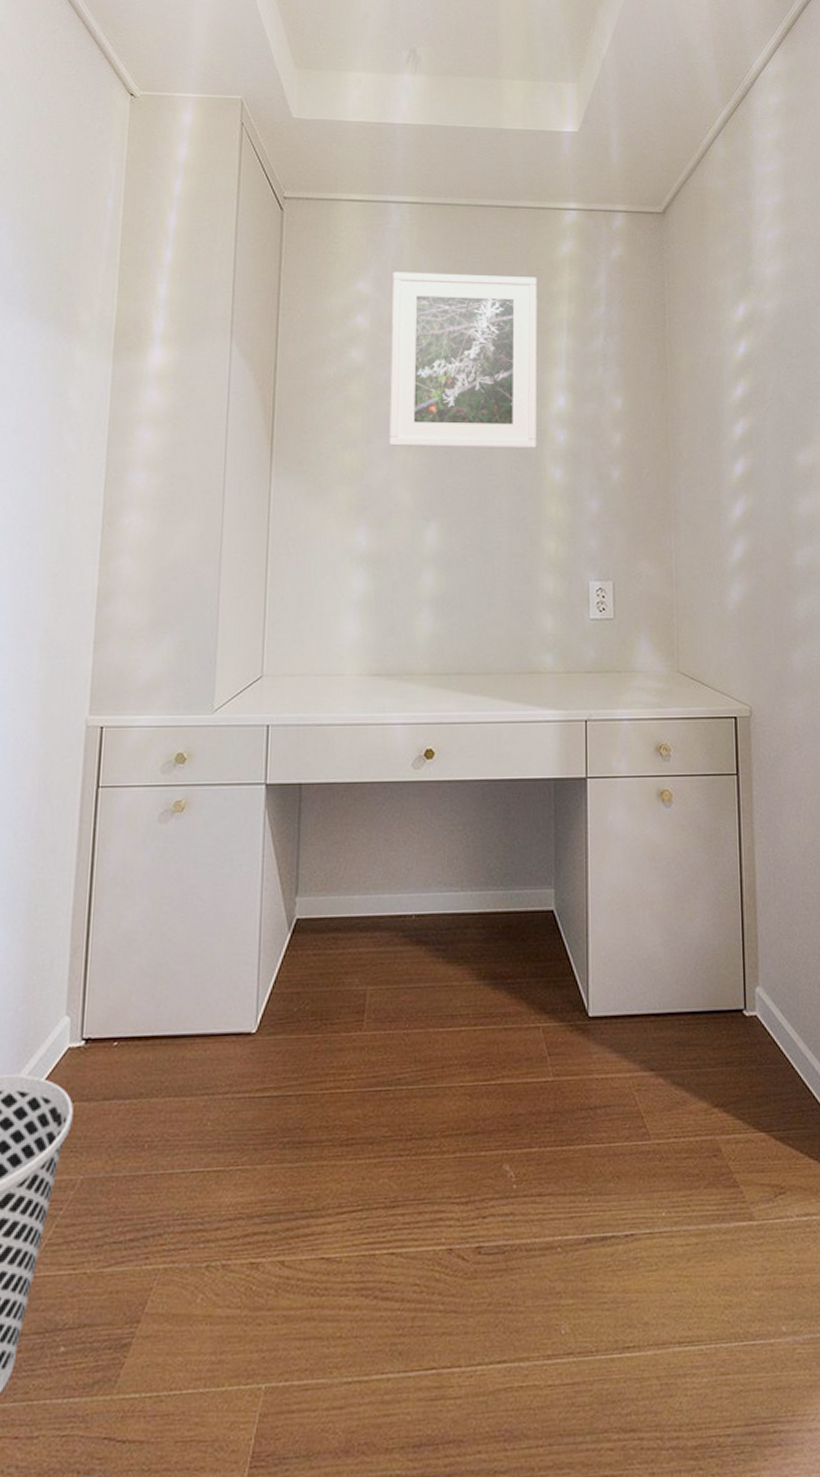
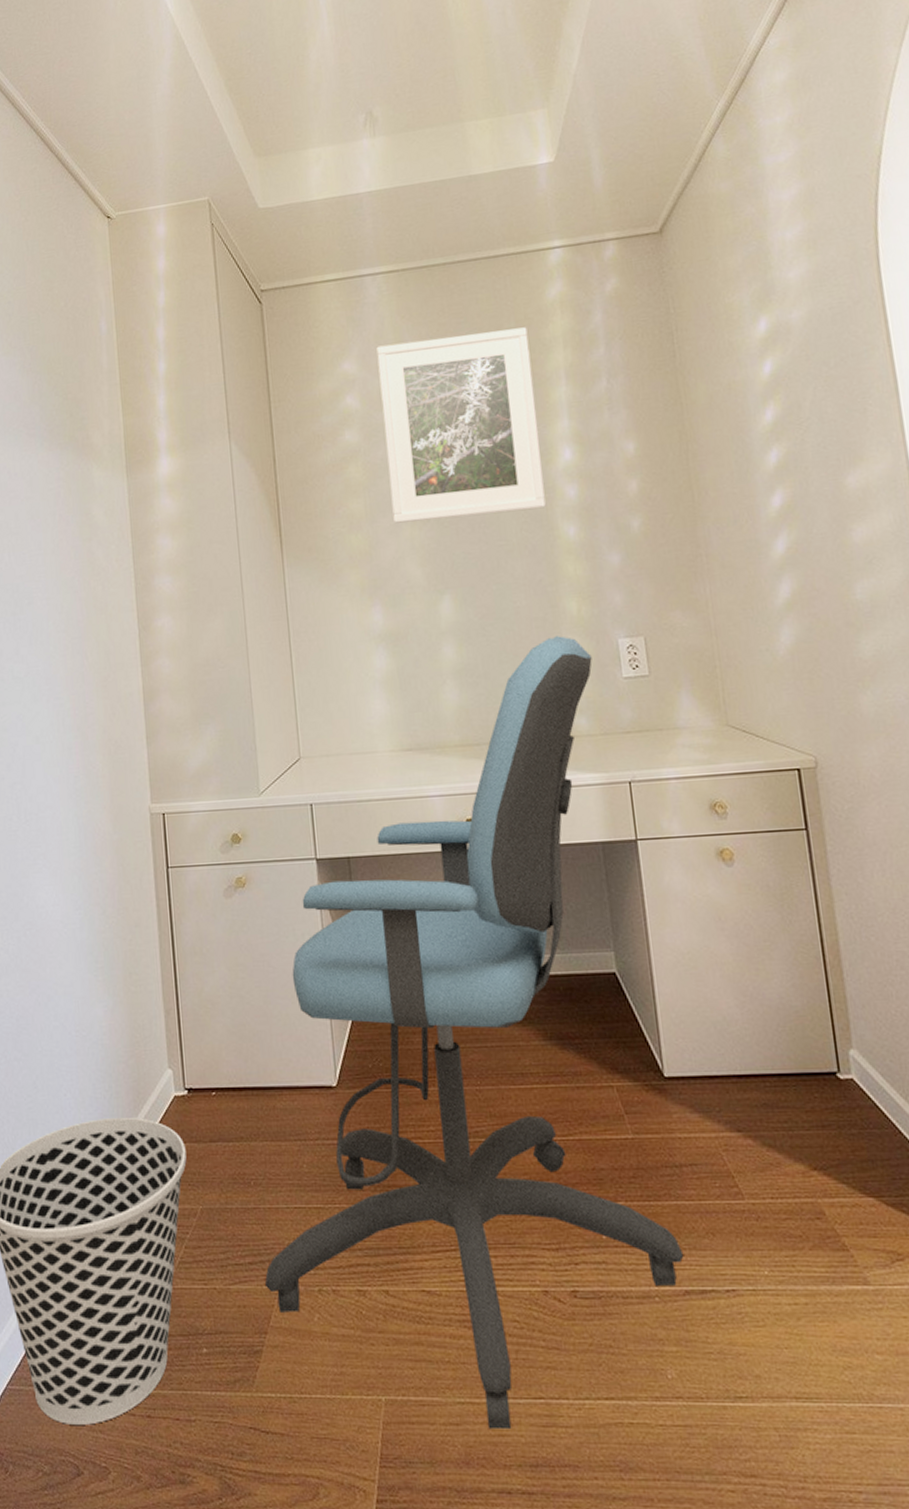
office chair: none [146,573,589,1410] -> present [265,636,684,1430]

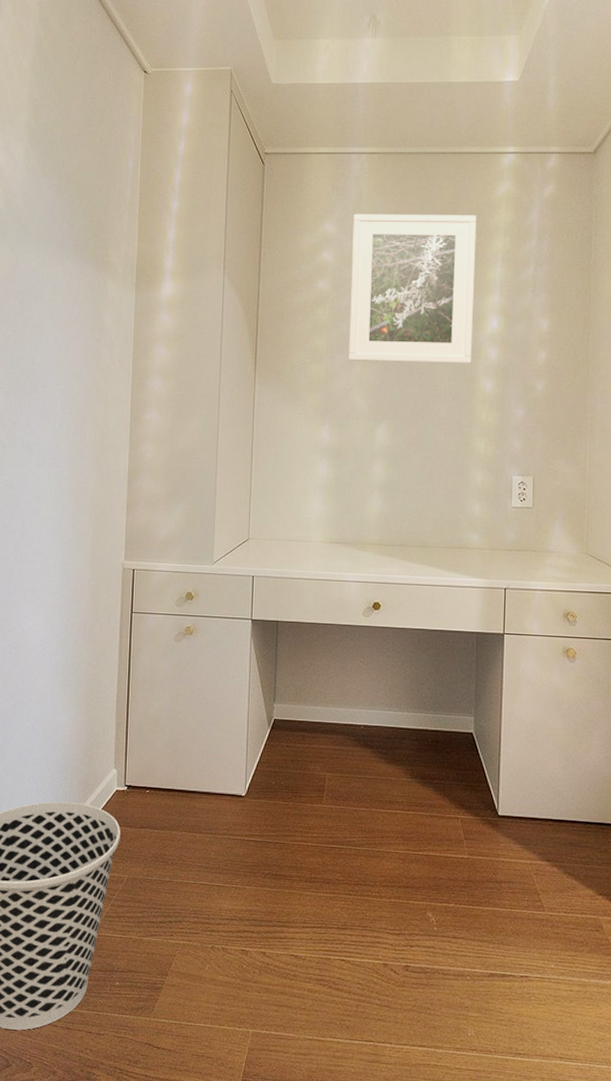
office chair: present [265,636,684,1430] -> none [171,468,493,1062]

